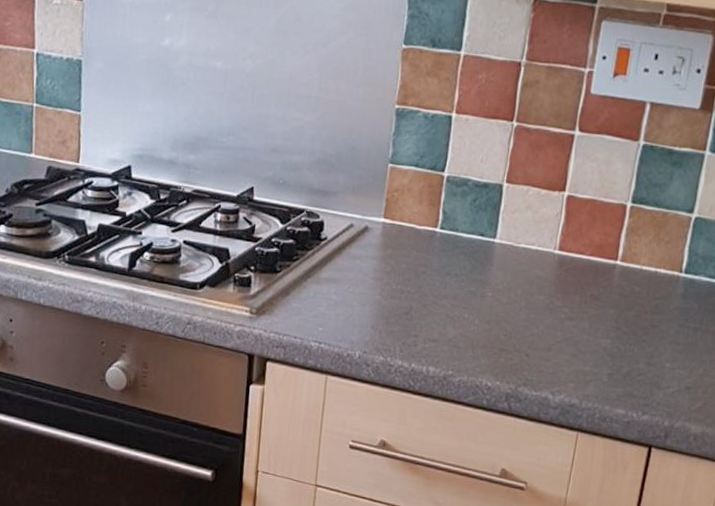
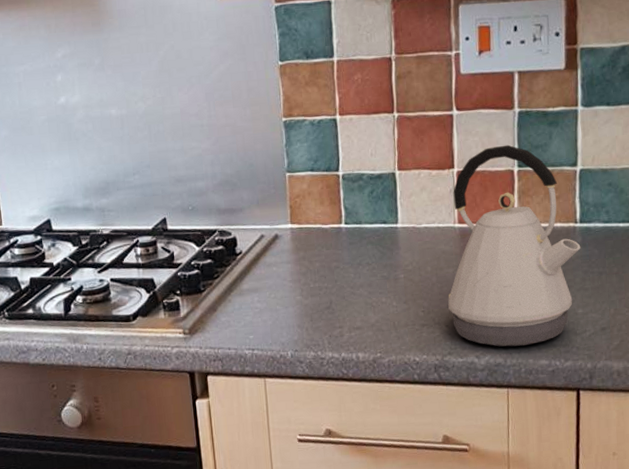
kettle: none [532,176,681,391] -> present [448,145,581,347]

